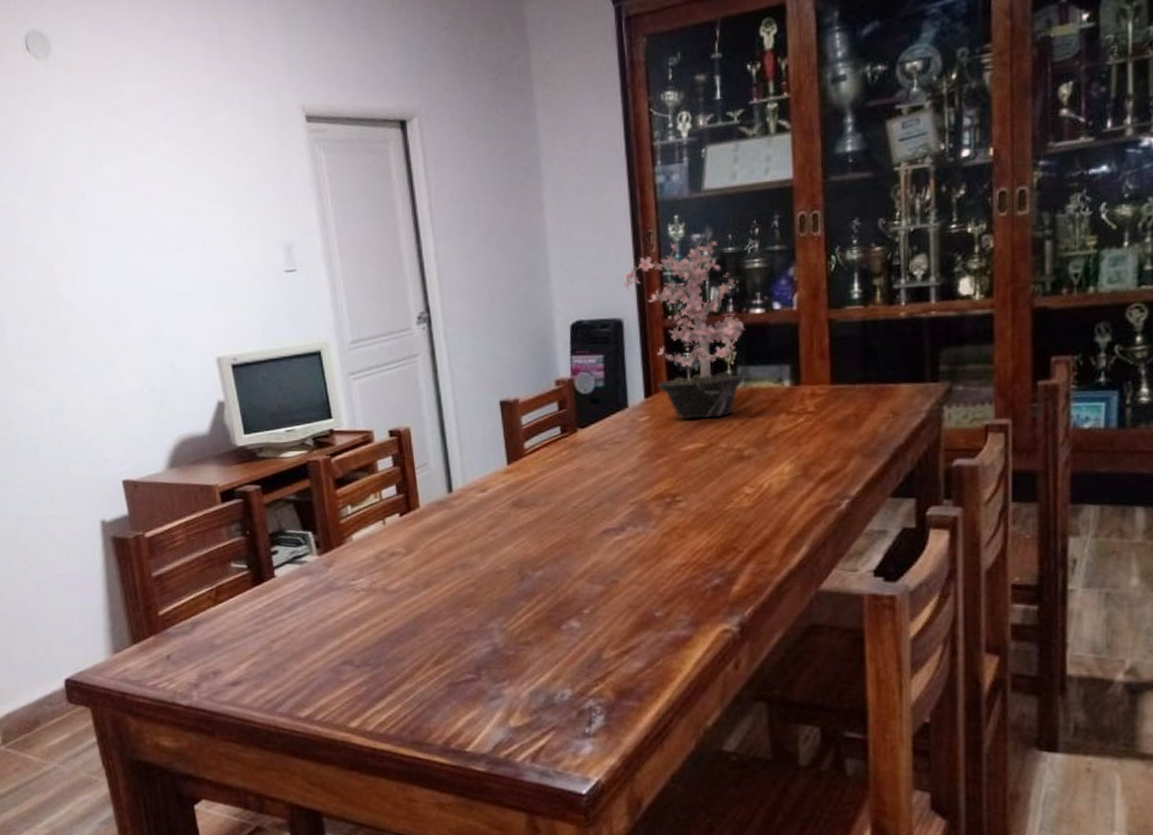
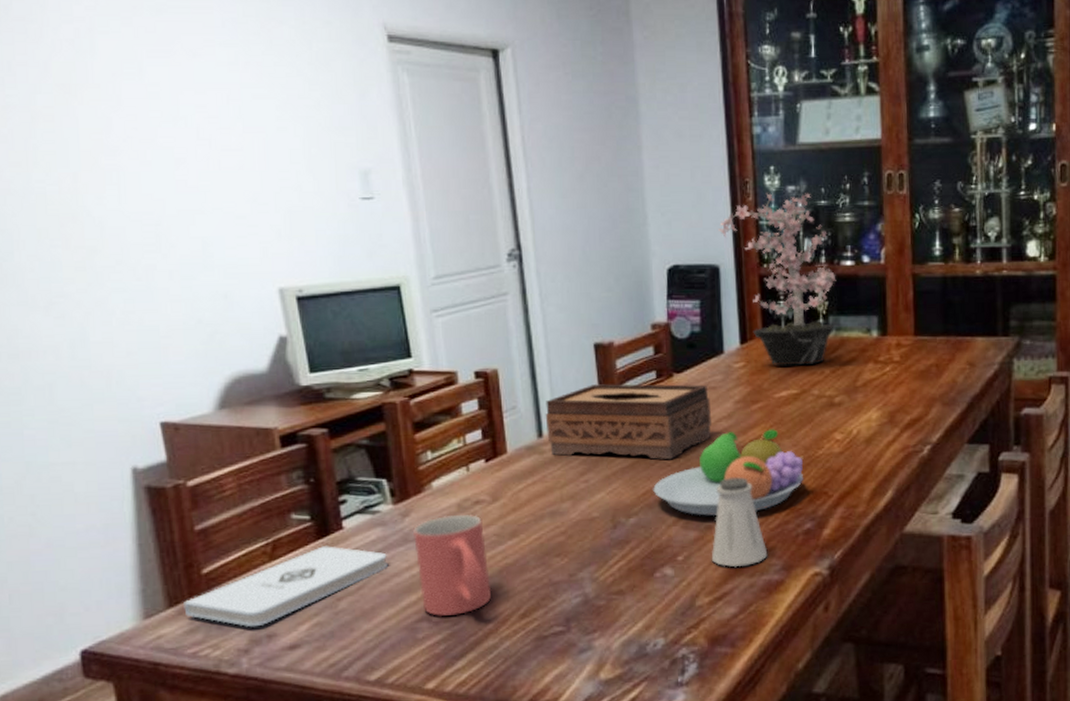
notepad: none [143,592,314,664] -> present [182,546,388,628]
mug: none [335,565,408,660] -> present [412,514,492,616]
tissue box: none [454,439,617,514] -> present [545,384,712,460]
fruit bowl: none [559,483,713,571] -> present [653,429,805,517]
saltshaker: none [617,532,675,622] -> present [711,477,768,568]

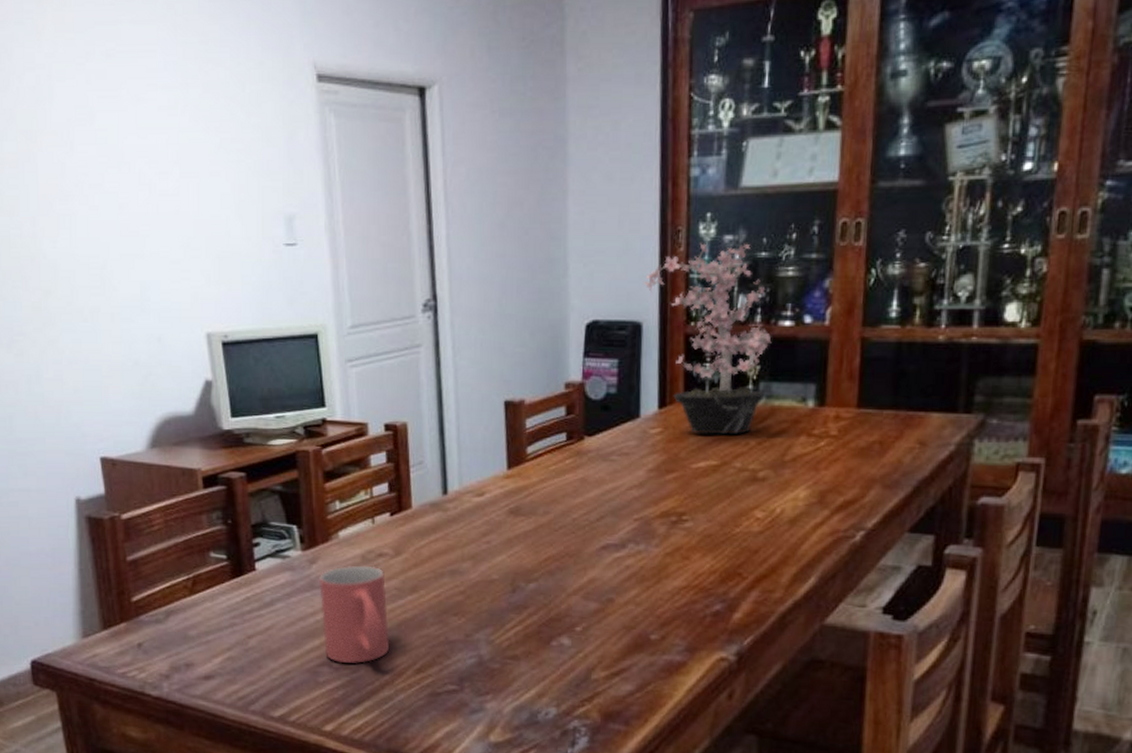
notepad: present [182,546,388,628] -> none [115,585,294,655]
tissue box: present [545,384,712,460] -> none [451,443,622,526]
fruit bowl: present [653,429,805,517] -> none [555,500,720,589]
saltshaker: present [711,477,768,568] -> none [610,550,671,644]

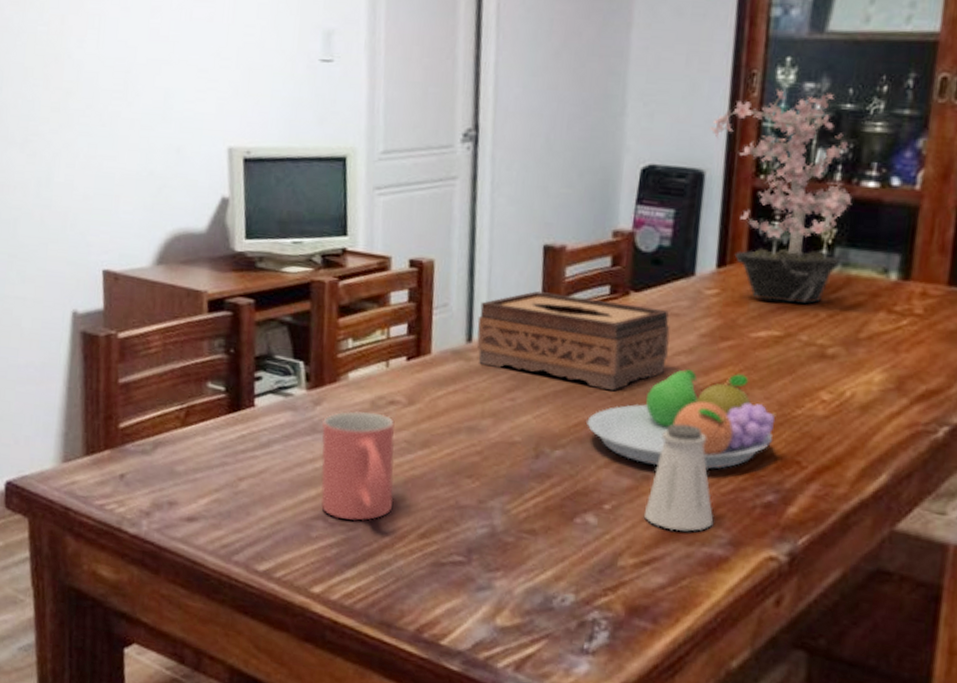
tissue box: none [451,443,622,526] -> present [476,291,670,390]
fruit bowl: none [555,500,720,589] -> present [587,368,778,469]
saltshaker: none [610,550,671,644] -> present [643,423,714,532]

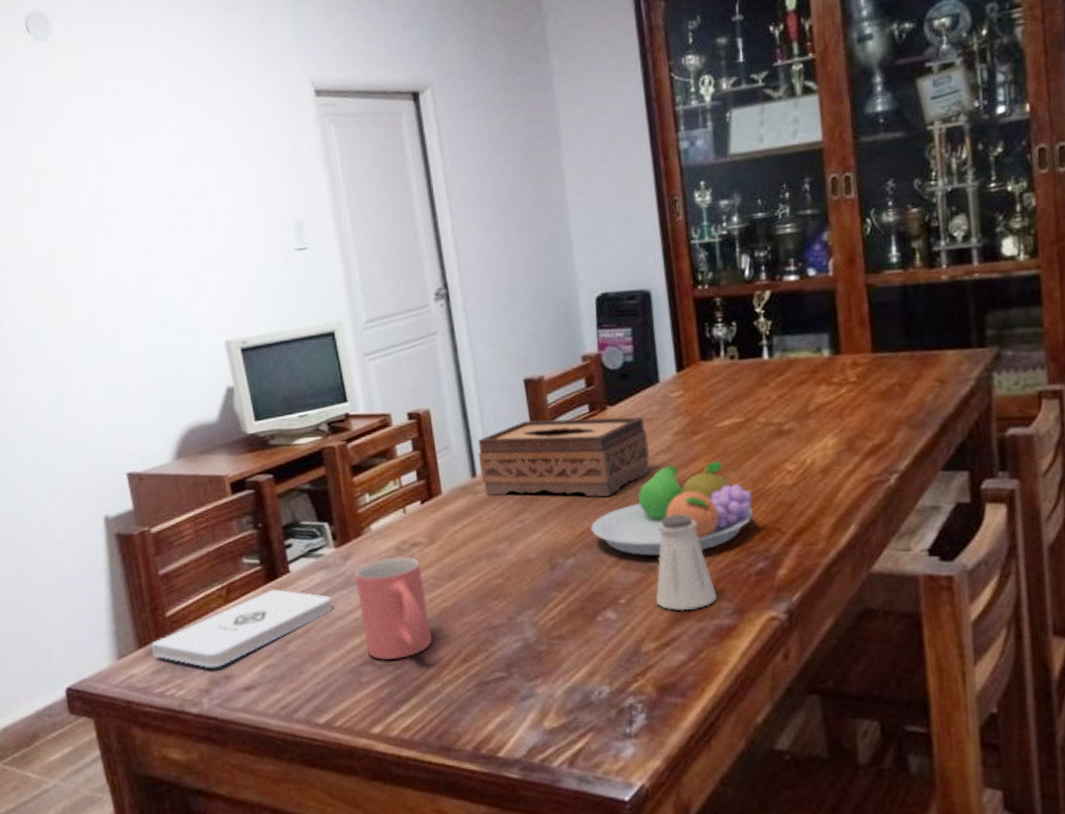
notepad: none [98,421,293,492] -> present [150,589,332,669]
potted plant: present [710,89,852,304] -> none [647,206,780,394]

